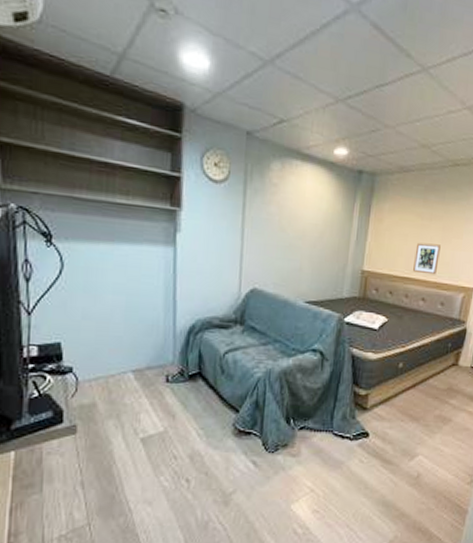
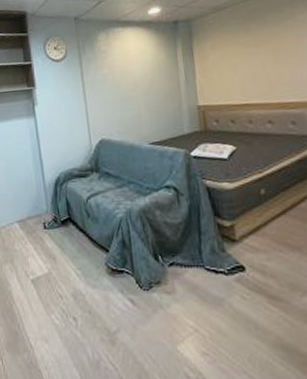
picture frame: present [413,242,441,275] -> none [248,66,278,98]

